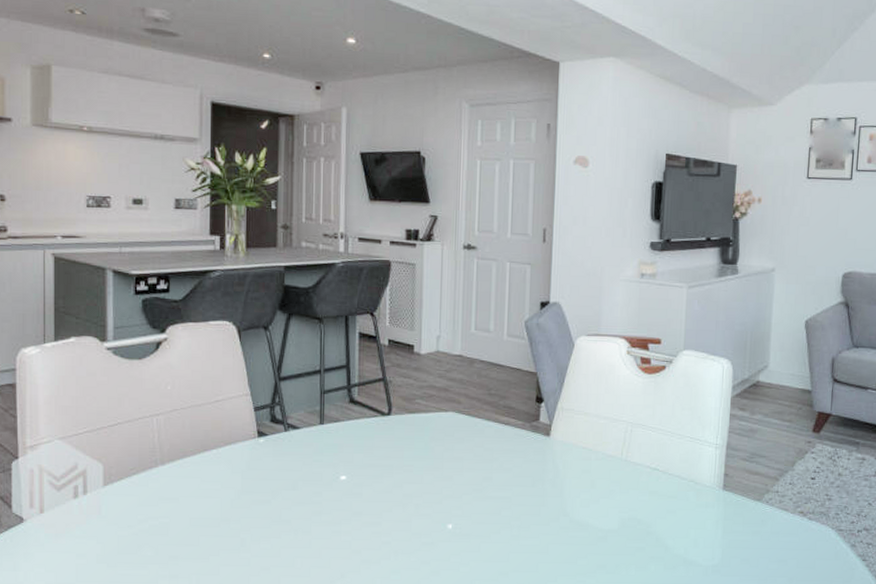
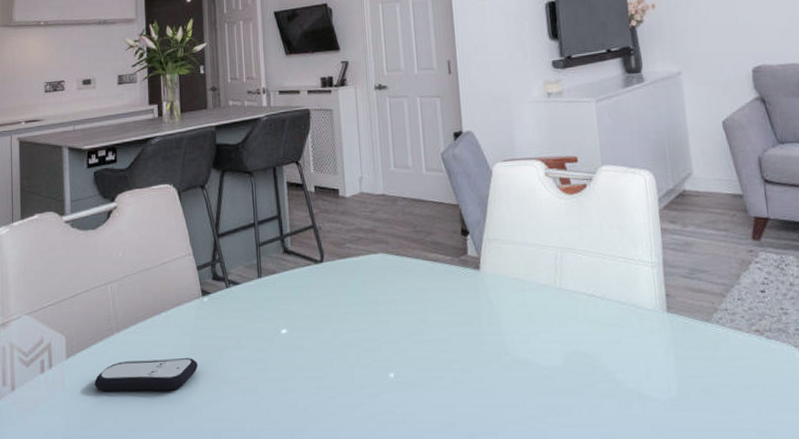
remote control: none [134,493,249,525] -> present [94,358,198,392]

